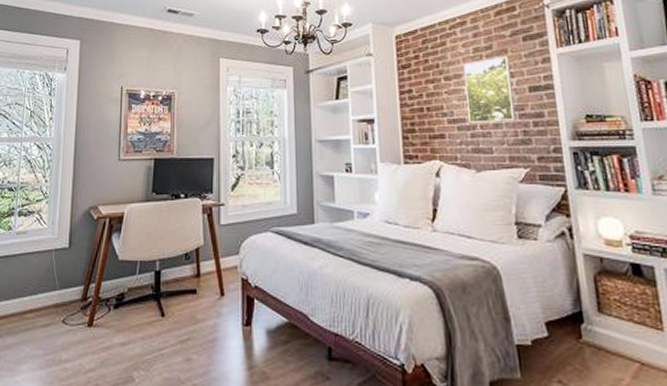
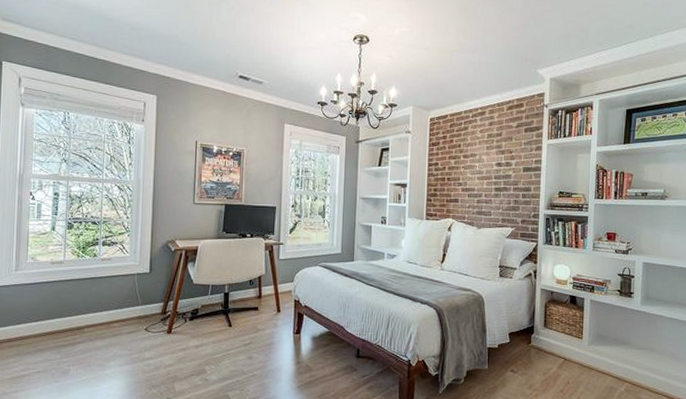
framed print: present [463,55,516,123] -> none [477,142,512,193]

